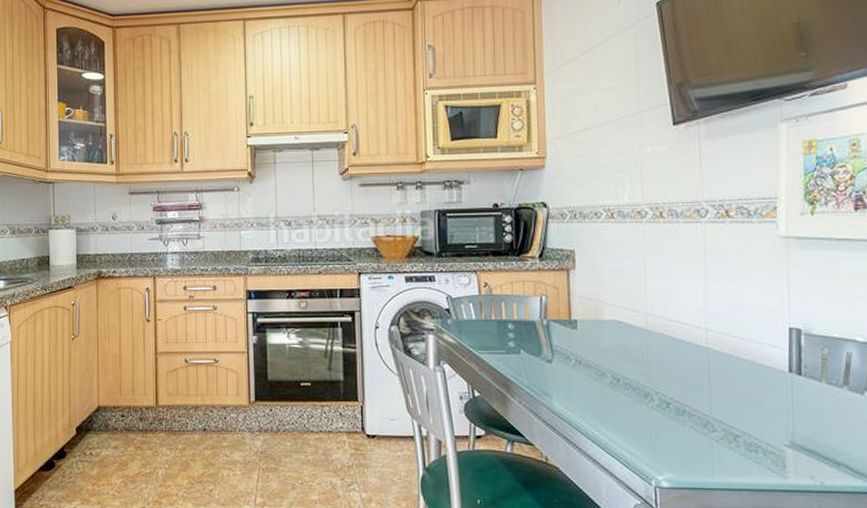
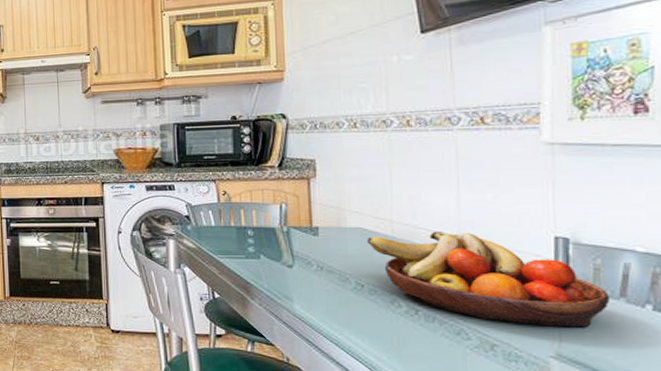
fruit bowl: none [623,324,836,416] -> present [367,231,611,328]

